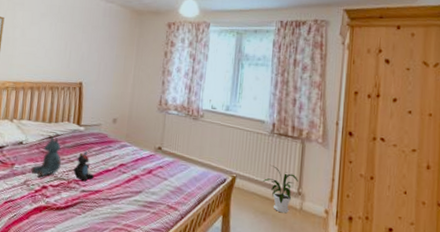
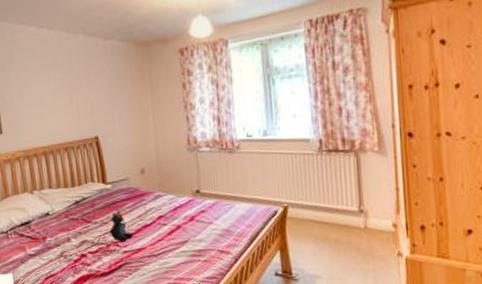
stuffed animal: present [31,136,61,177] -> none [65,201,95,246]
house plant: present [262,164,298,214] -> none [317,185,358,236]

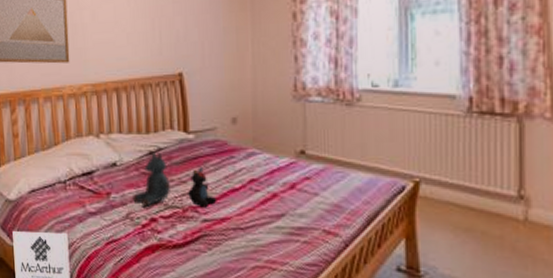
stuffed animal: none [65,201,95,246] -> present [133,151,170,207]

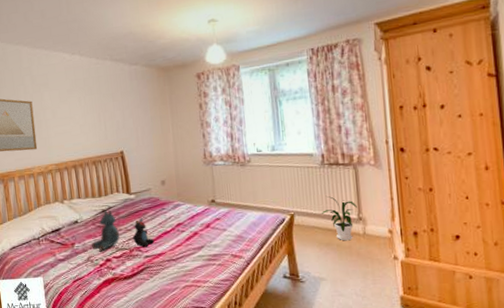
house plant: none [461,158,517,228] -> present [321,195,357,241]

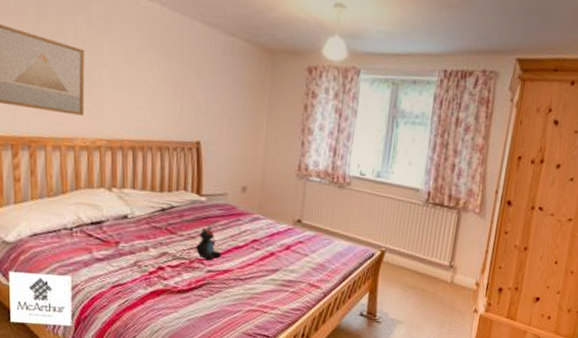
stuffed animal: present [92,210,120,251] -> none [142,208,179,257]
house plant: present [321,195,357,241] -> none [413,236,451,287]

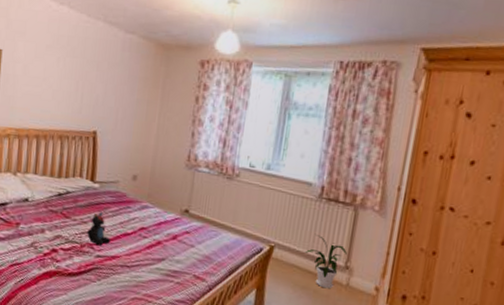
house plant: none [413,236,451,287] -> present [304,233,347,289]

